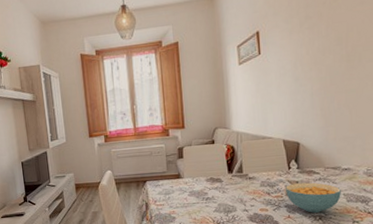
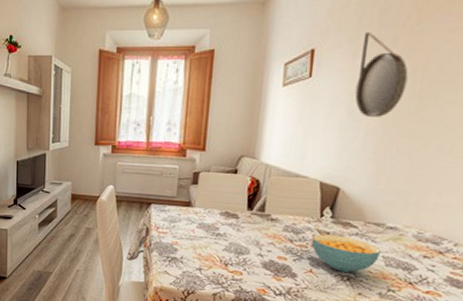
home mirror: none [296,12,336,81] -> present [355,33,408,117]

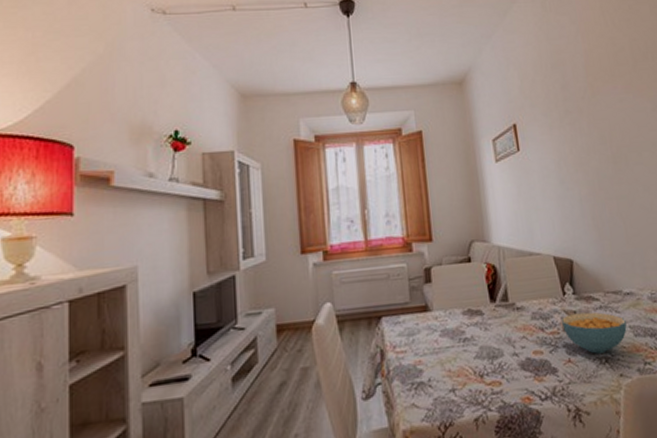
home mirror: present [355,33,408,117] -> none [555,106,601,184]

